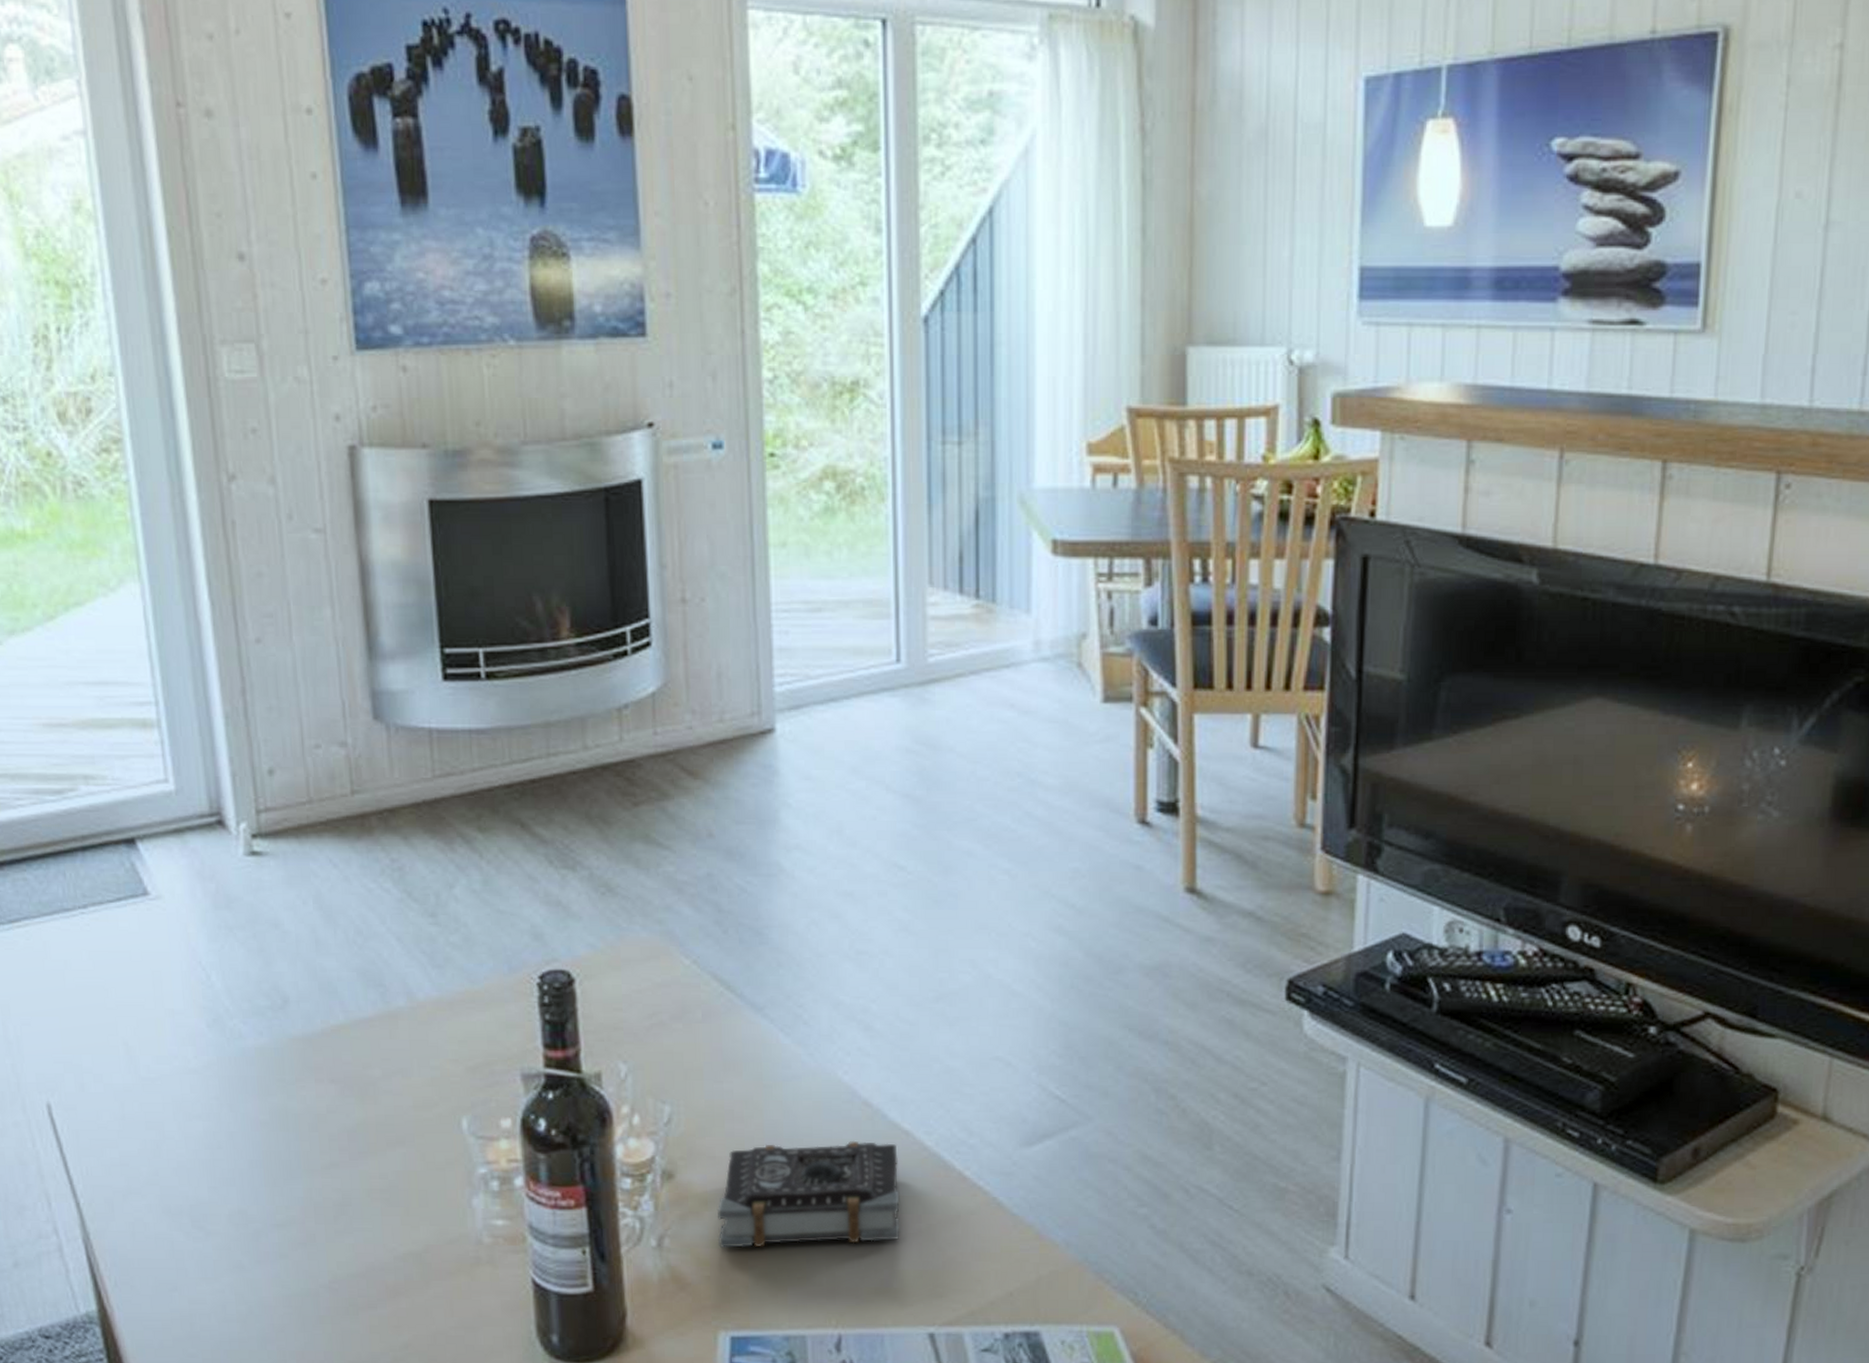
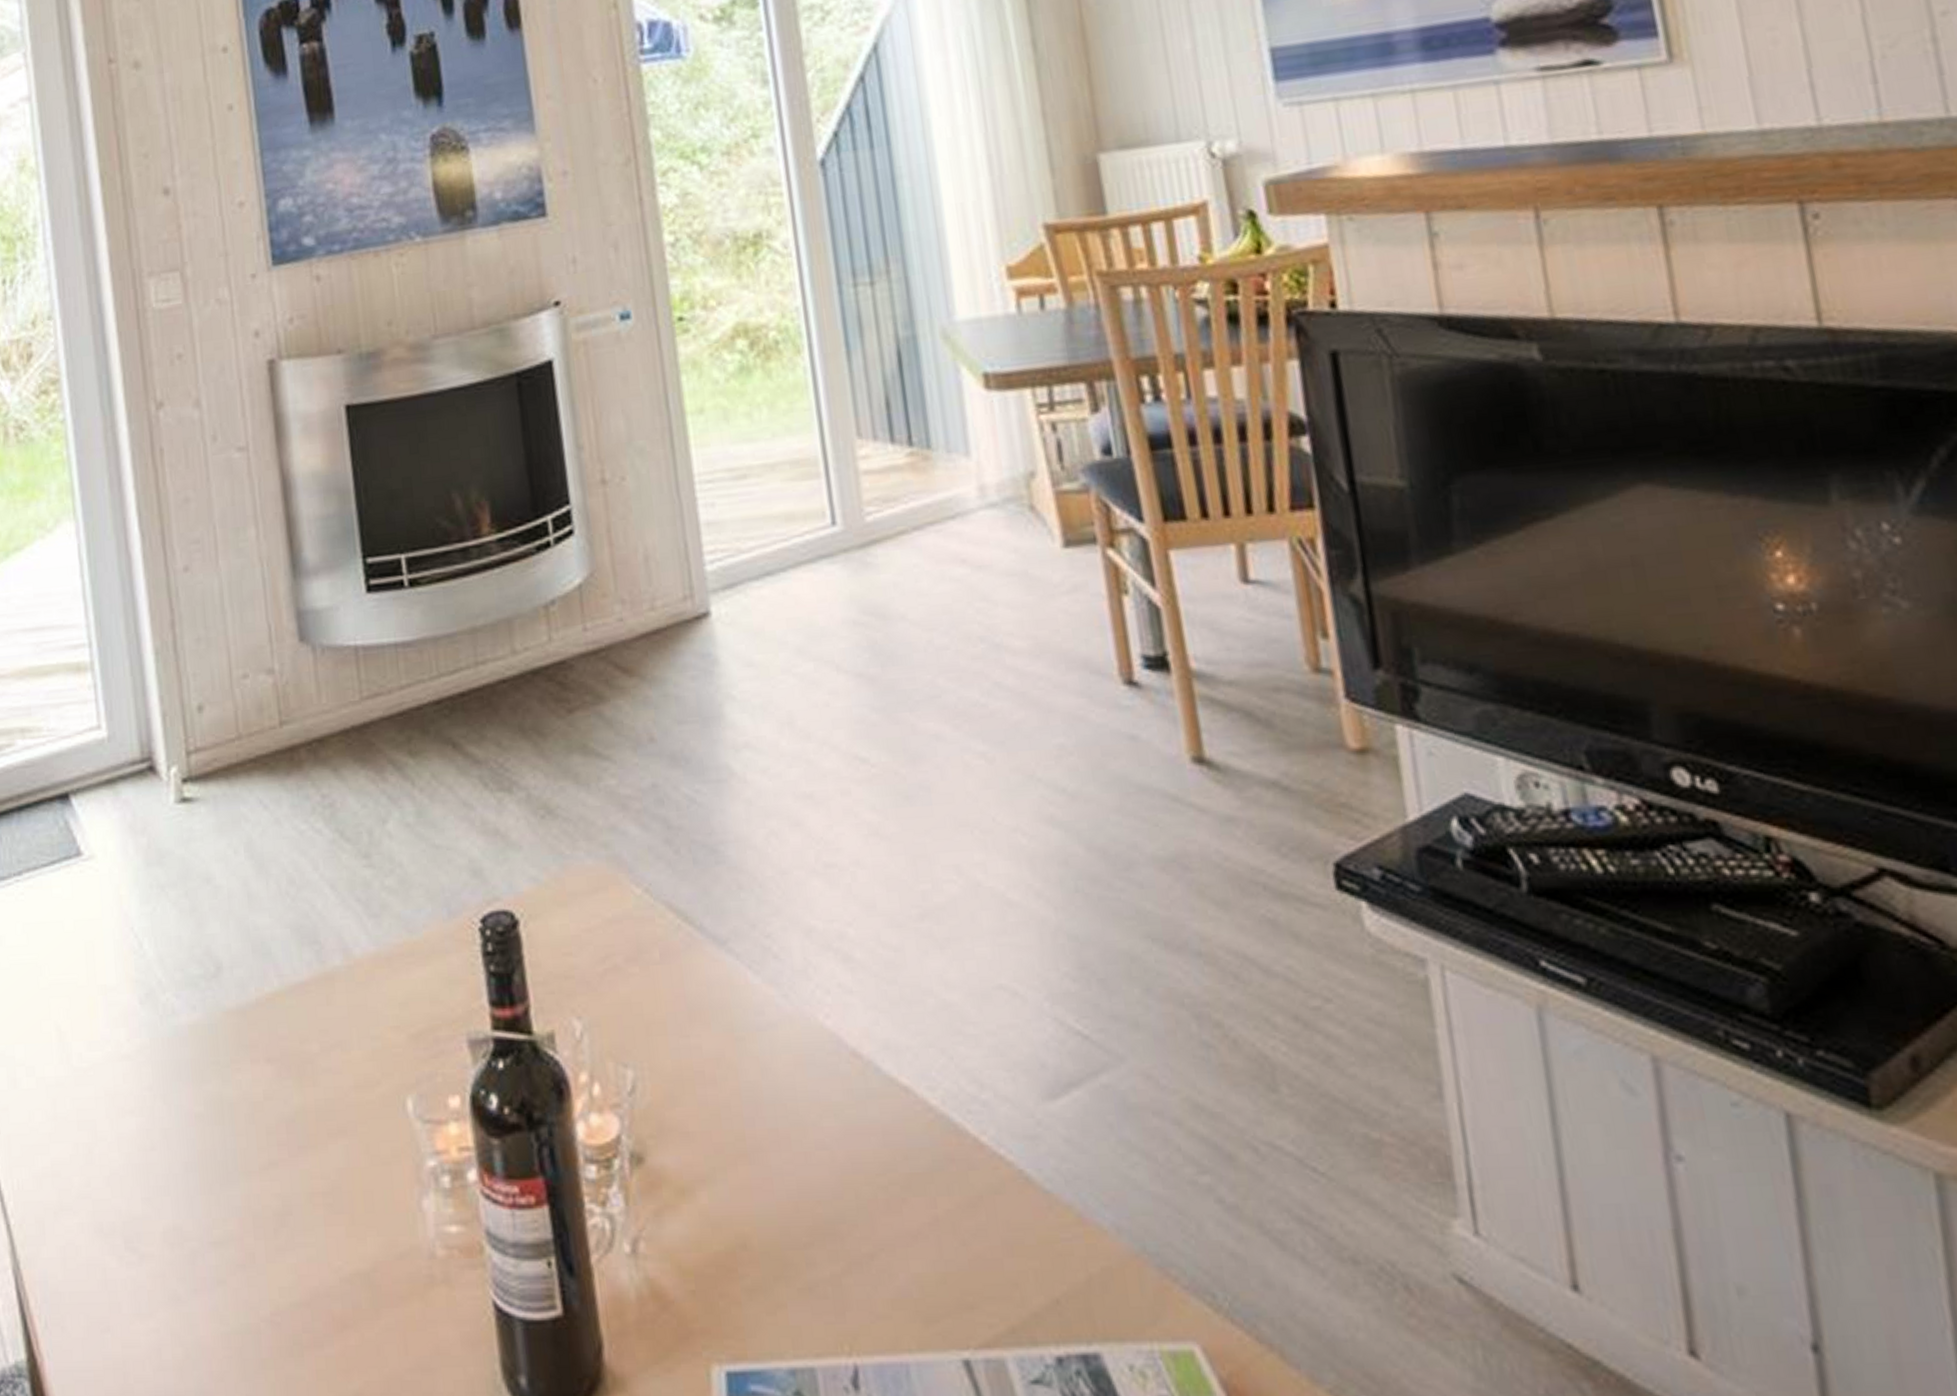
book: present [718,1140,900,1249] -> none [697,1102,914,1253]

